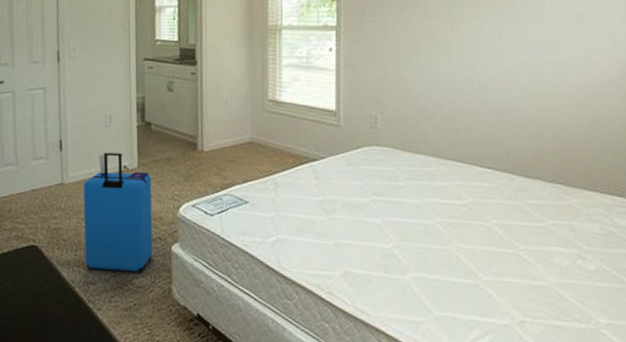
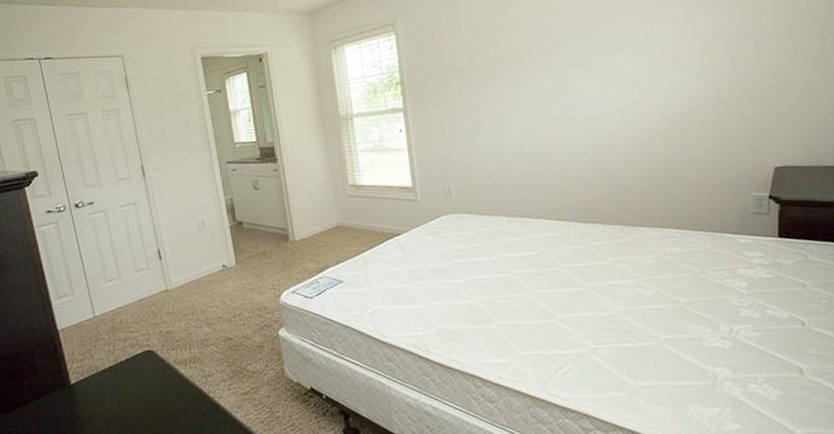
suitcase: present [83,152,153,272] -> none [187,254,262,364]

